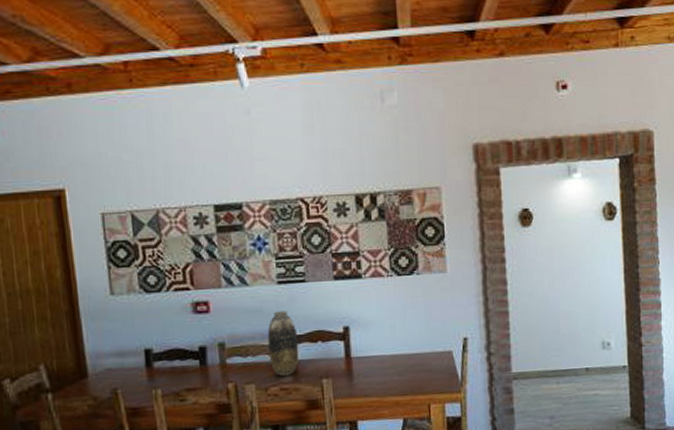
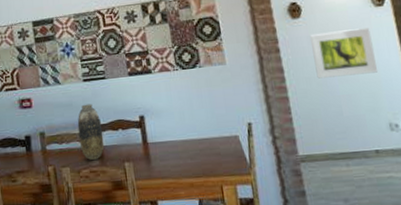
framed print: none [537,242,598,293] -> present [309,27,377,79]

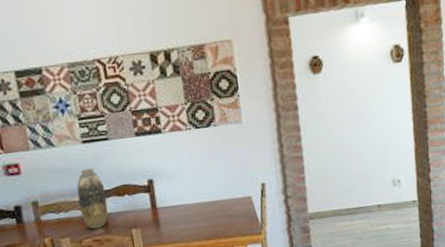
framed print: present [309,27,377,79] -> none [328,84,388,137]

